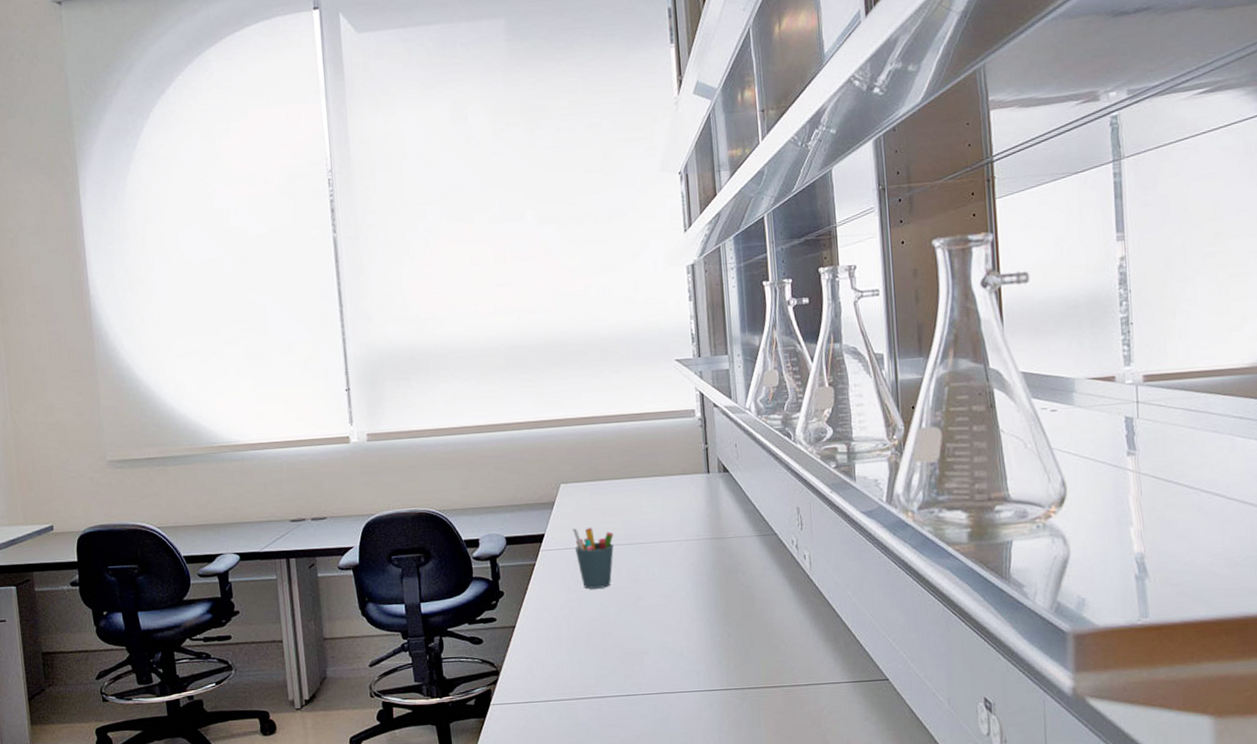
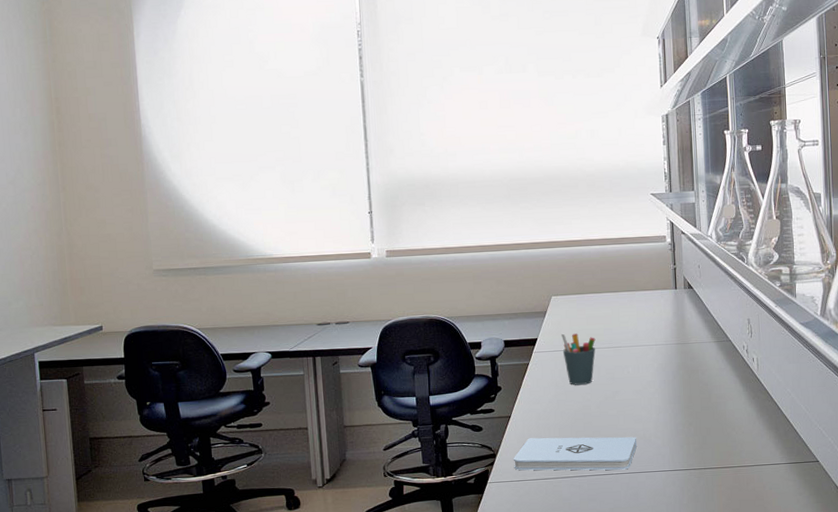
notepad: none [520,650,667,691] -> present [514,436,638,471]

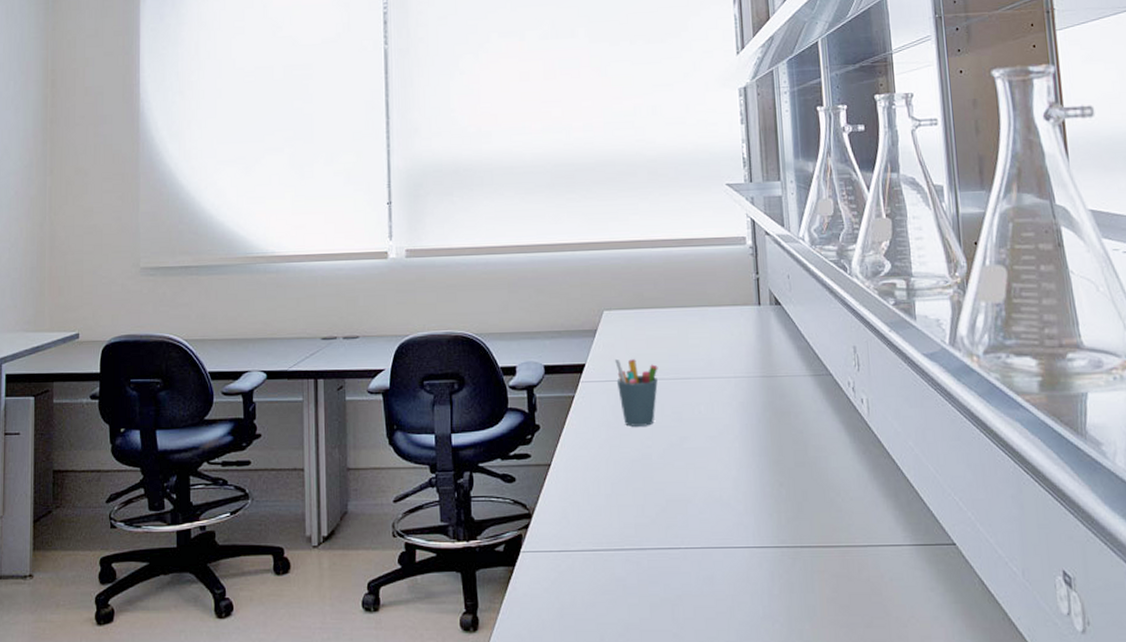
notepad: present [514,436,638,471] -> none [554,494,712,543]

